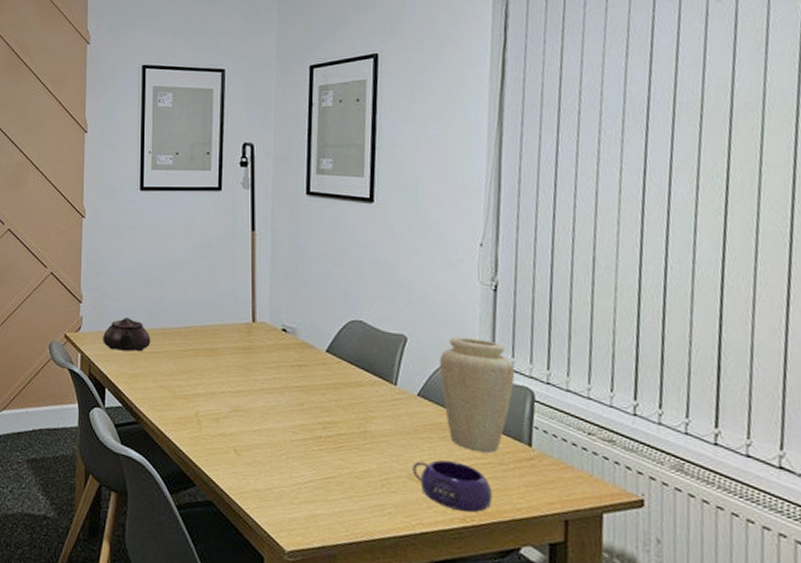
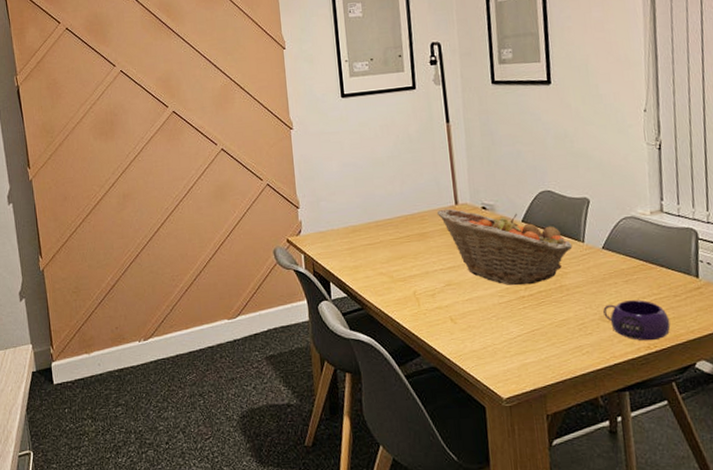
teapot: present [103,316,151,352] -> none [322,215,367,247]
fruit basket: none [232,325,383,425] -> present [437,208,573,285]
vase: present [439,337,515,454] -> none [617,192,681,289]

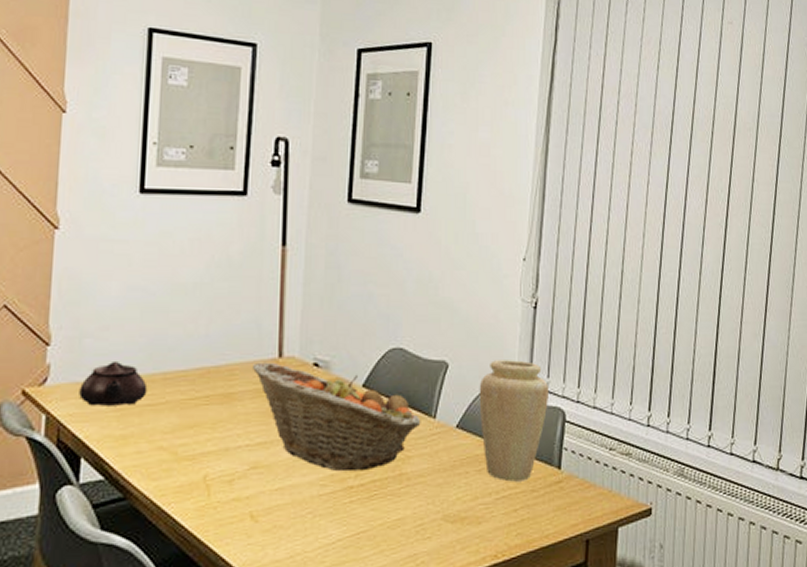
teapot: none [322,215,367,247] -> present [79,360,148,406]
bowl: present [603,300,671,341] -> none [448,495,523,548]
vase: none [617,192,681,289] -> present [479,360,550,482]

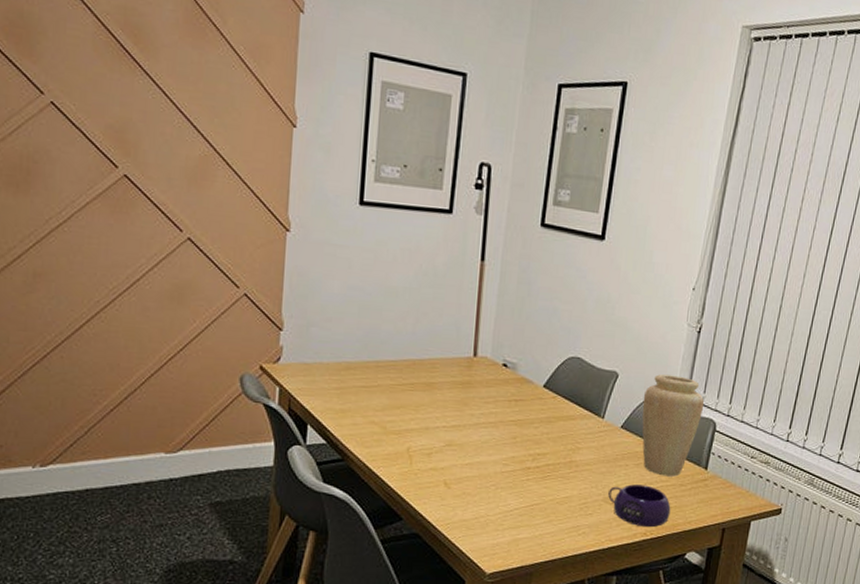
teapot: present [79,360,148,406] -> none [306,347,363,386]
fruit basket: present [253,362,421,472] -> none [451,359,591,456]
bowl: none [448,495,523,548] -> present [608,484,671,528]

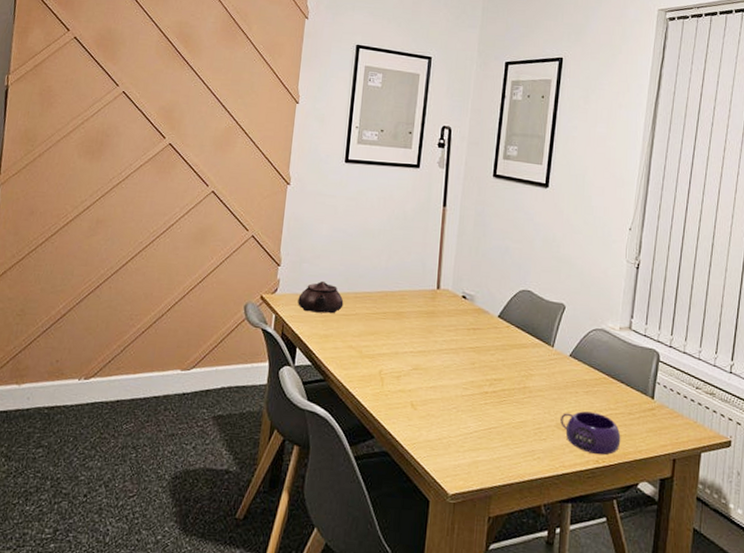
teapot: none [306,347,363,386] -> present [298,280,344,314]
vase: present [642,374,704,477] -> none [588,307,647,405]

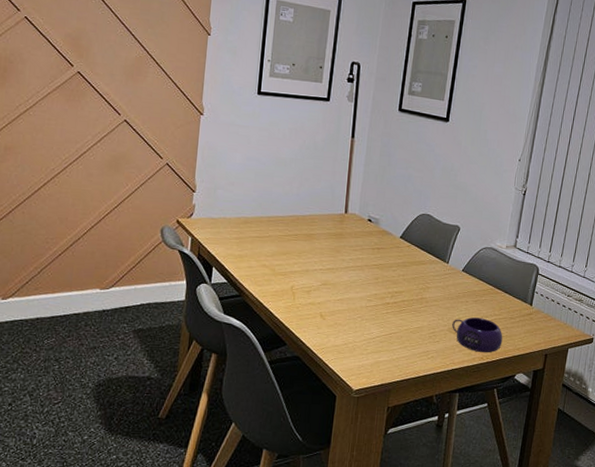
teapot: present [298,280,344,314] -> none [213,206,258,236]

